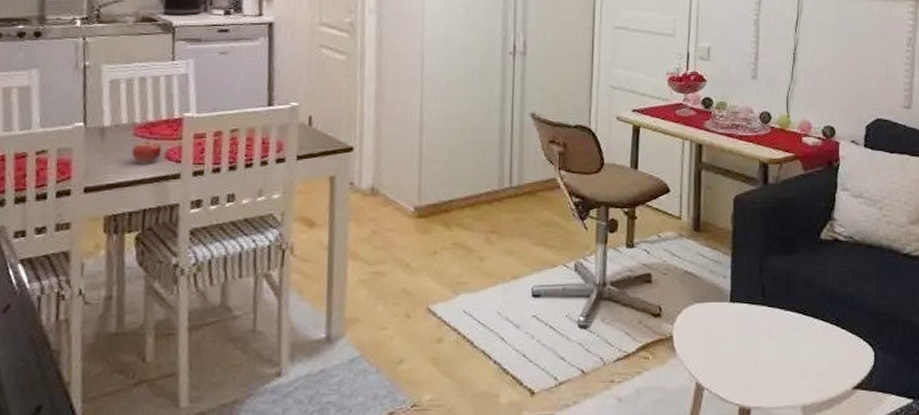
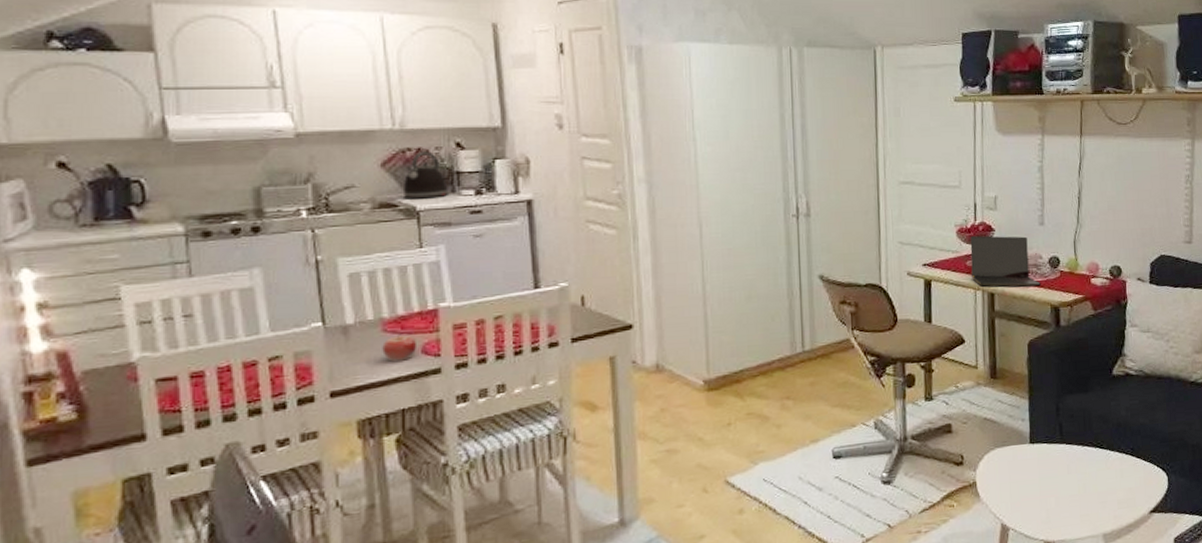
laptop: none [681,85,750,142] -> present [970,235,1041,287]

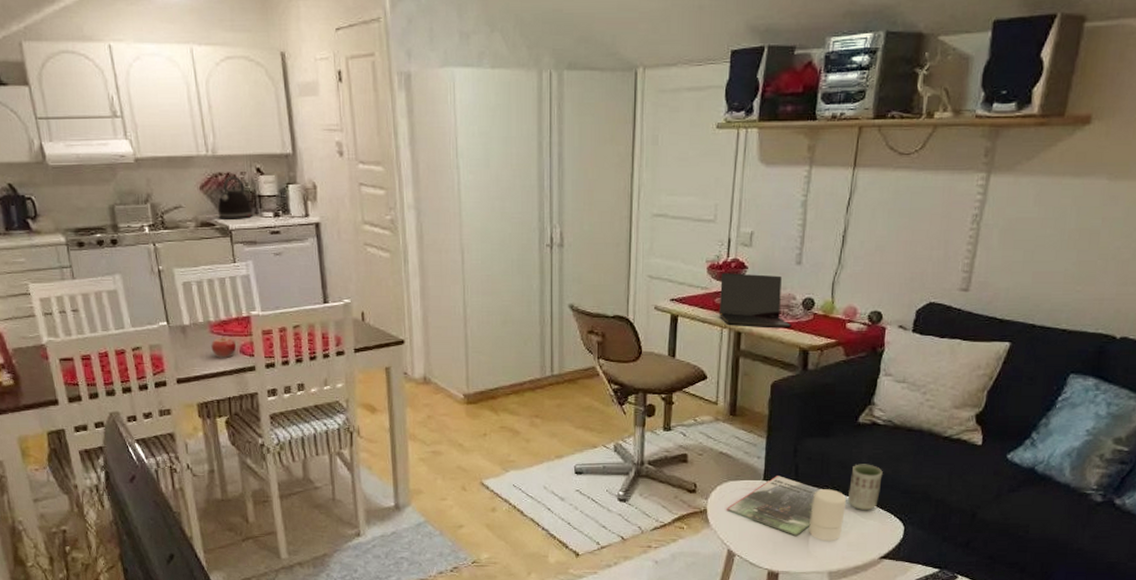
magazine: none [996,437,1086,500] -> present [727,476,821,536]
candle: none [1079,445,1111,502] -> present [809,489,846,542]
cup: none [1112,415,1142,465] -> present [847,464,883,511]

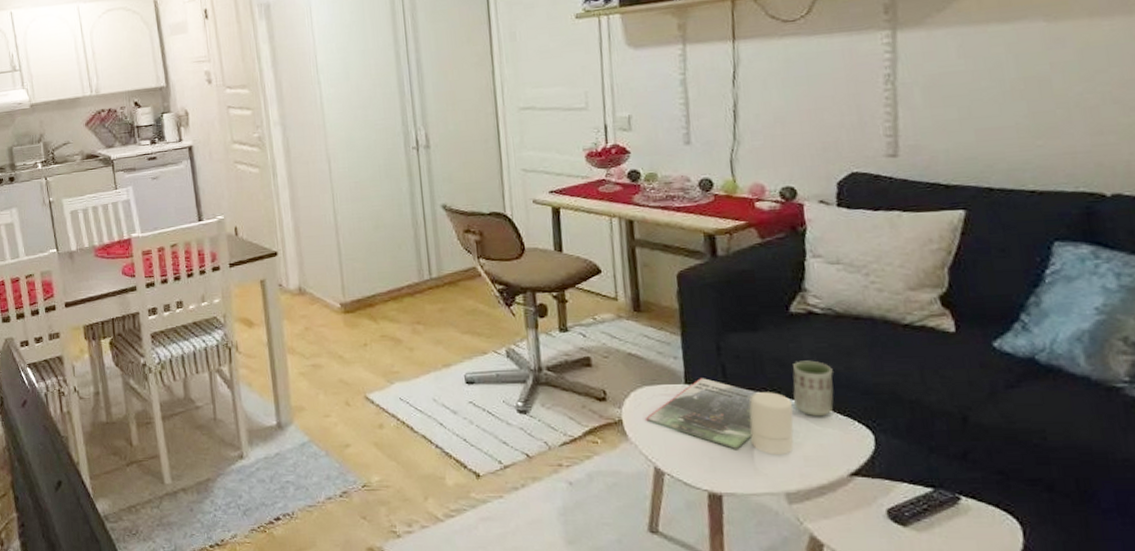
fruit: present [211,336,237,358] -> none [96,258,119,280]
kettle: present [217,176,253,219] -> none [101,111,132,151]
laptop: present [719,273,791,329] -> none [601,157,690,214]

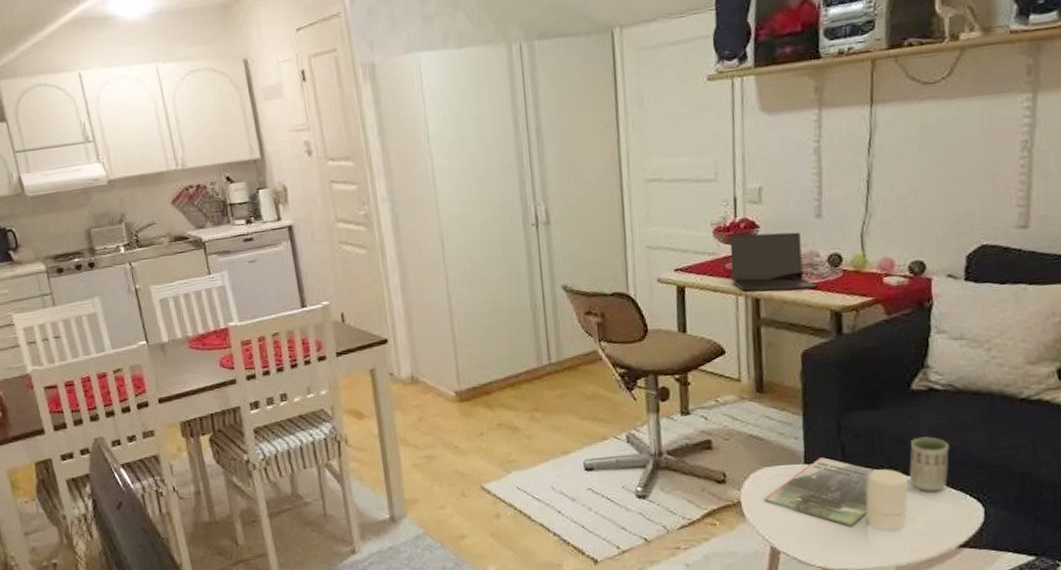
laptop: none [601,157,690,214] -> present [729,232,818,292]

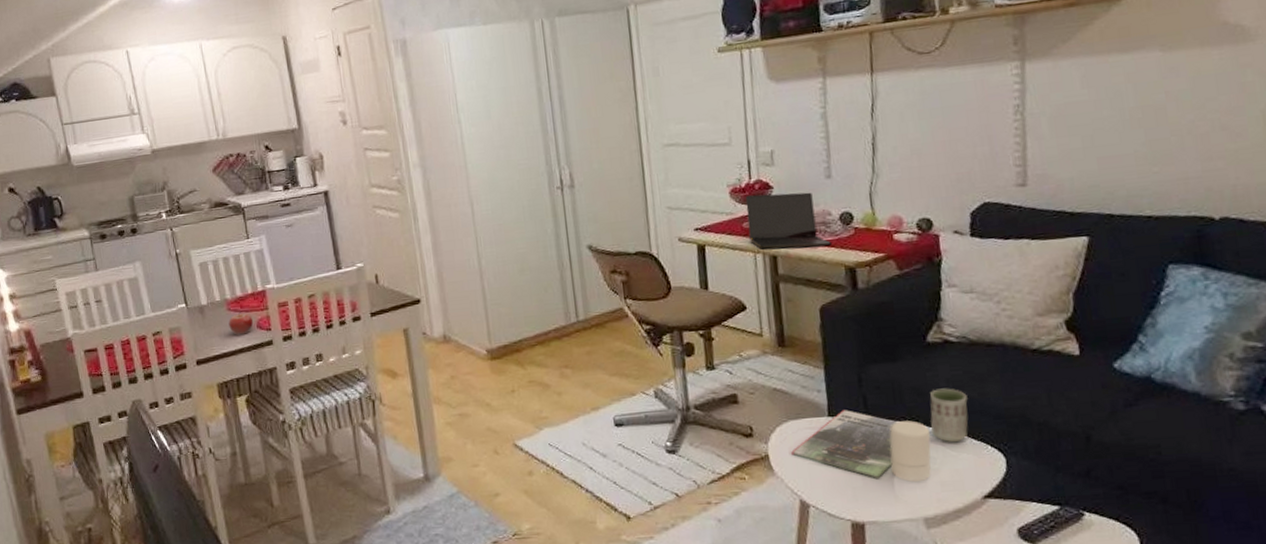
fruit: none [190,350,217,374] -> present [228,312,254,335]

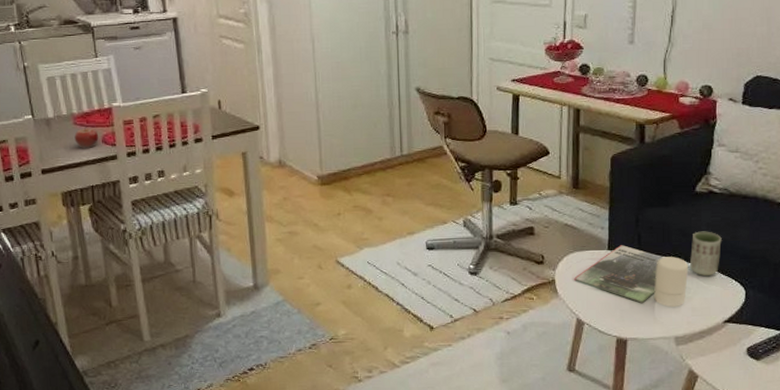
laptop: present [745,192,831,249] -> none [558,53,627,104]

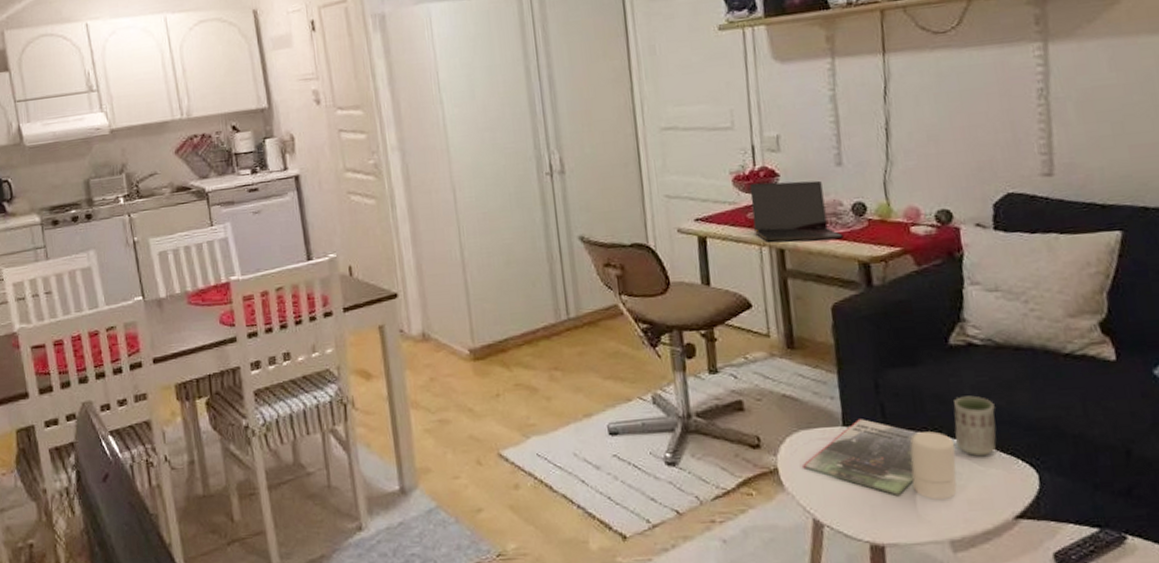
fruit: present [74,127,99,148] -> none [189,306,216,331]
laptop: none [558,53,627,104] -> present [749,180,843,242]

